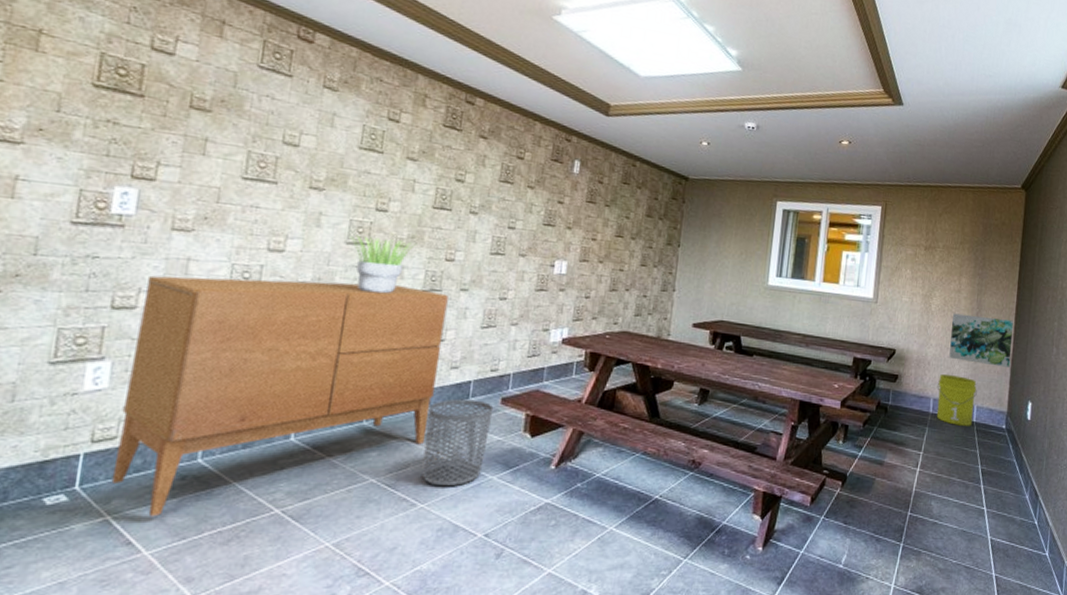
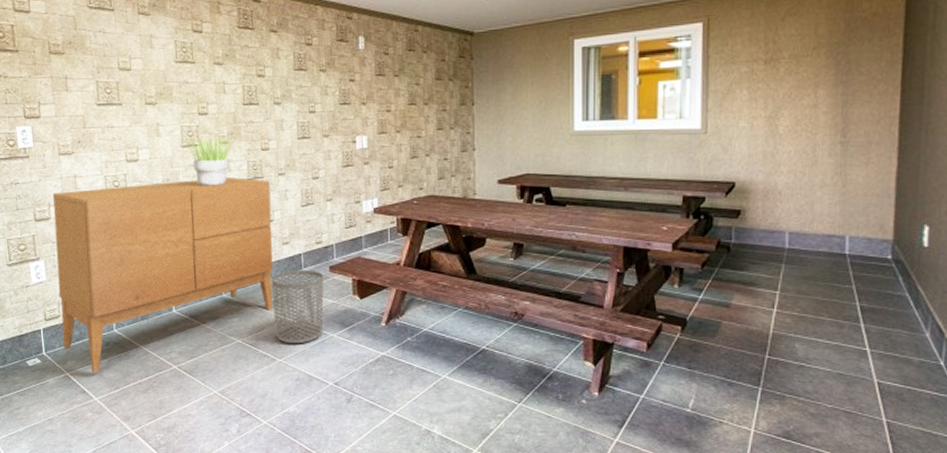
bucket: present [936,374,977,426] -> none [793,204,849,260]
wall art: present [949,313,1014,367] -> none [807,131,897,188]

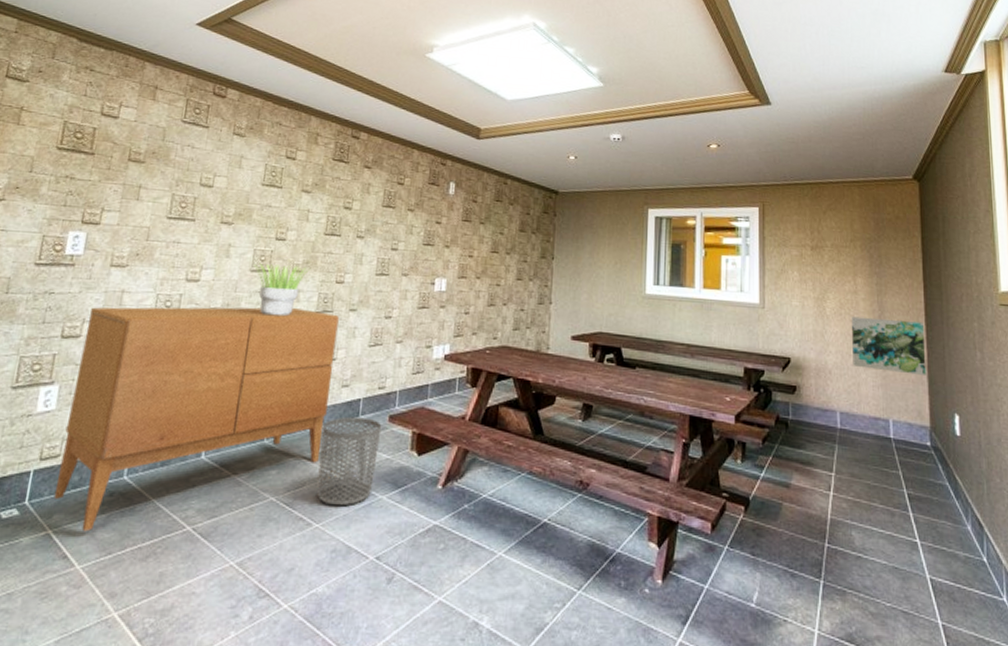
wall art: none [807,131,897,188] -> present [852,316,927,375]

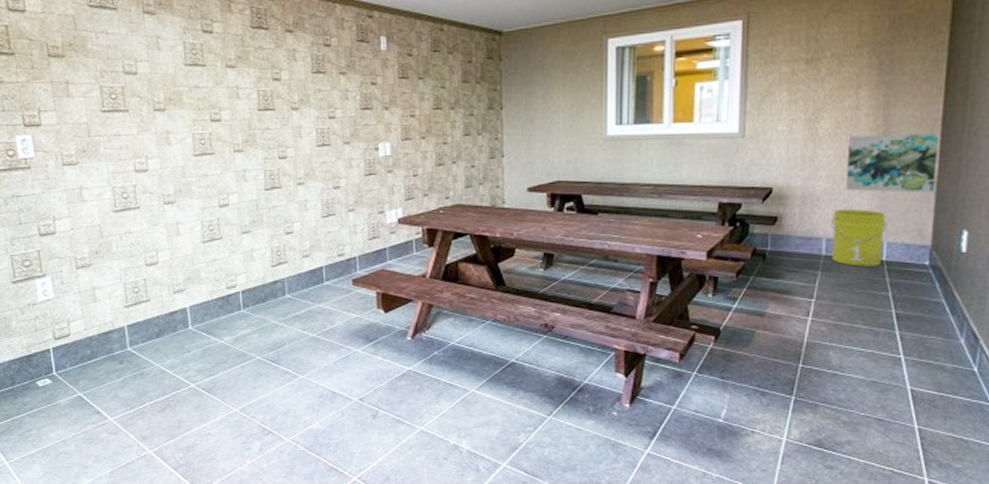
sideboard: present [53,307,339,532] -> none [57,188,294,393]
potted plant: present [253,264,311,316] -> none [195,146,252,197]
waste bin: present [316,416,382,506] -> none [291,283,347,360]
bucket: none [842,384,891,443] -> present [830,209,887,267]

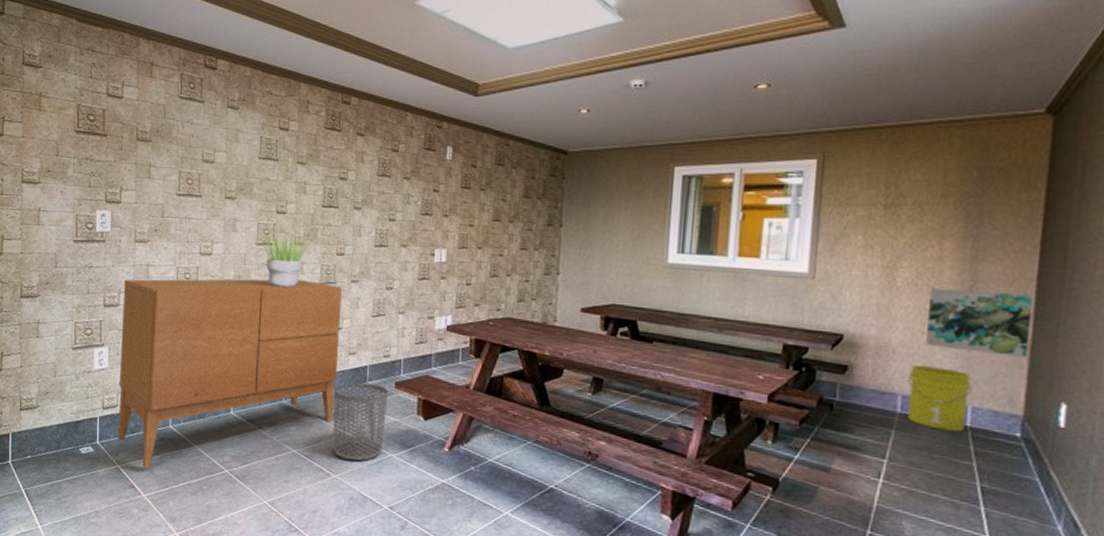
sideboard: none [57,188,294,393] -> present [117,279,342,469]
potted plant: none [195,146,252,197] -> present [258,237,312,288]
waste bin: none [291,283,347,360] -> present [332,382,389,461]

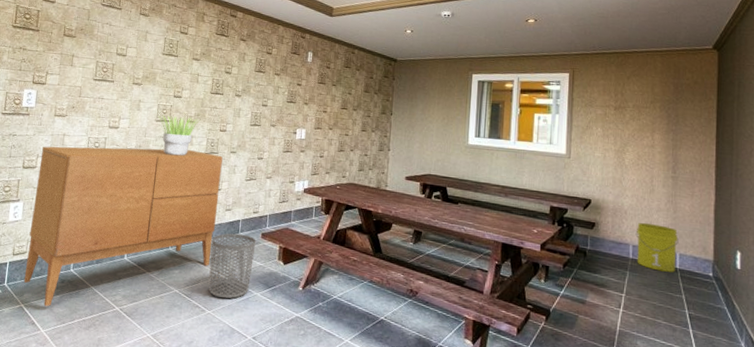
wall art: present [926,287,1034,357] -> none [646,166,715,218]

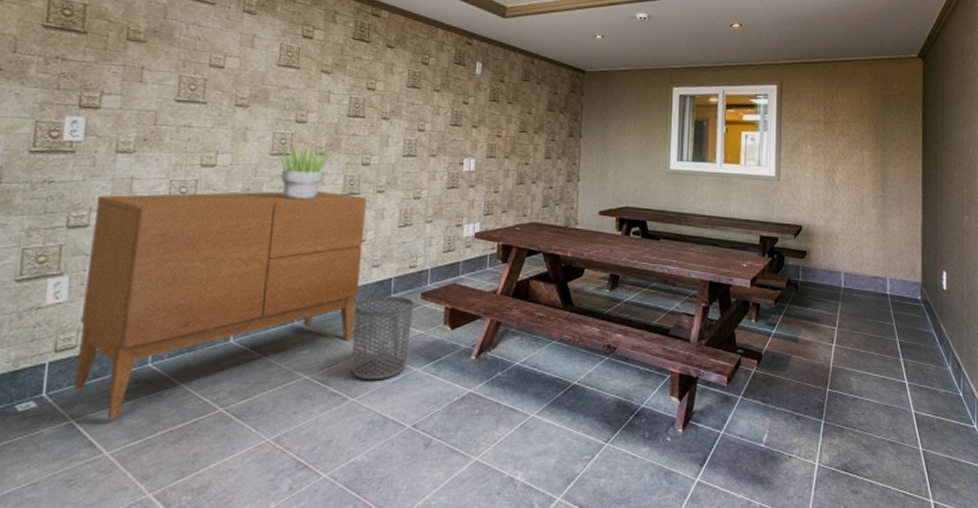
bucket: present [635,223,679,273] -> none [847,248,889,299]

